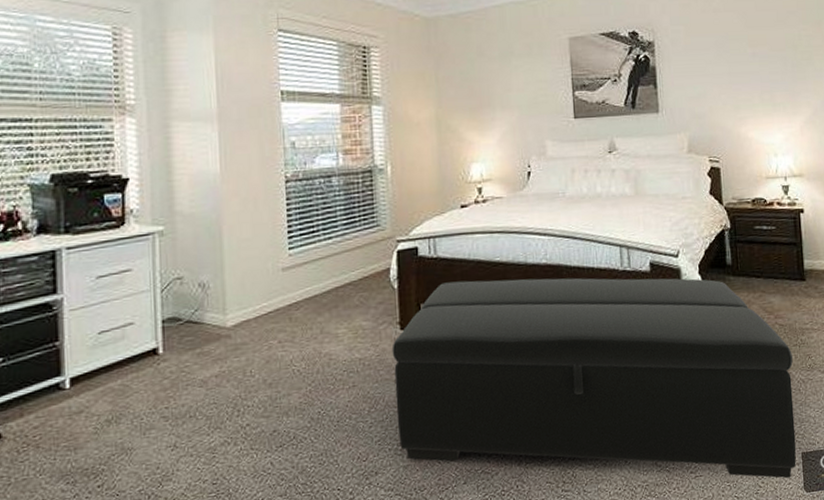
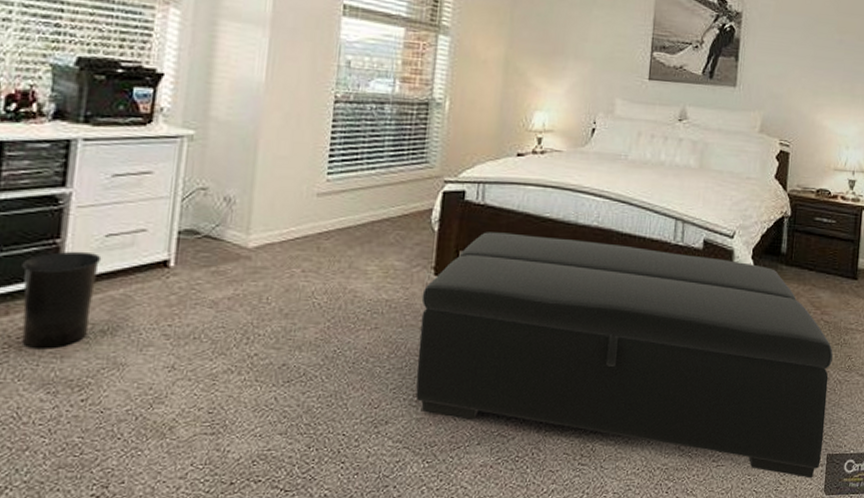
waste bin: none [28,350,98,444] -> present [21,251,102,348]

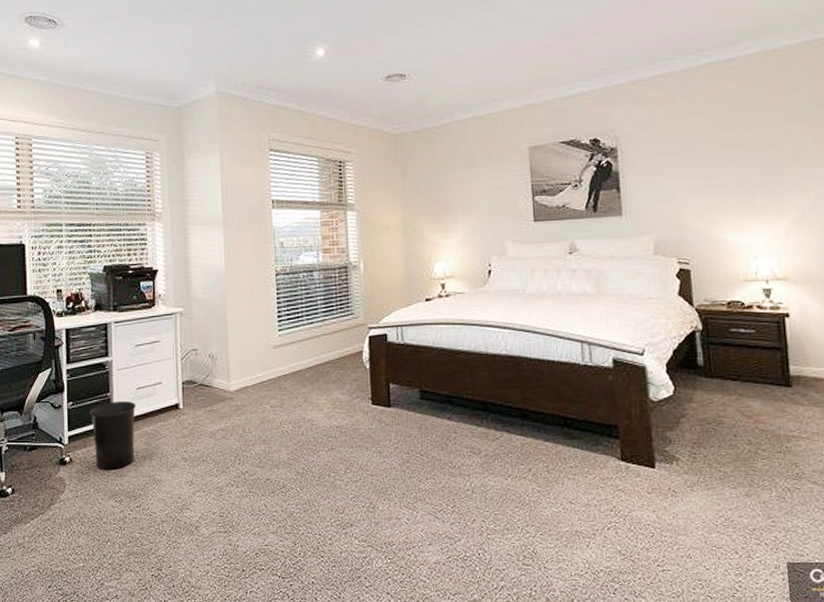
ottoman: present [415,232,833,479] -> none [364,365,781,587]

